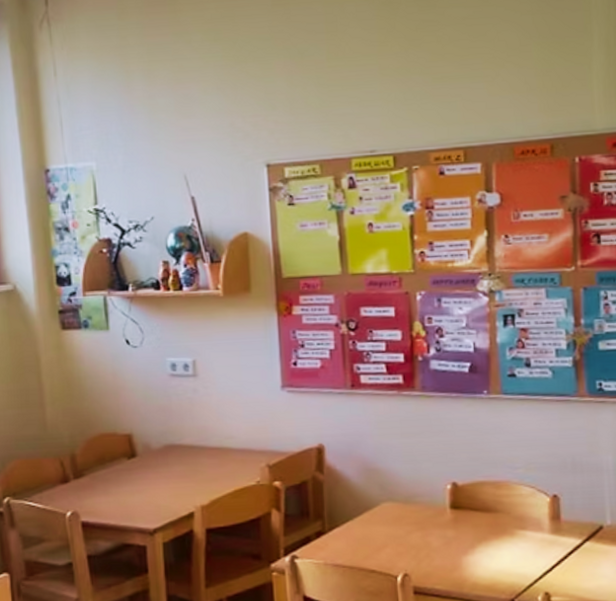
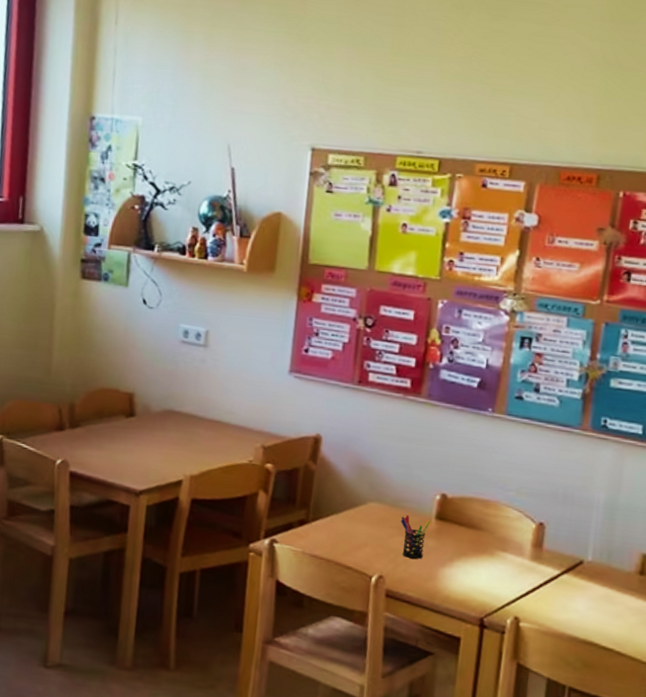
pen holder: none [415,509,446,552] -> present [400,514,431,559]

